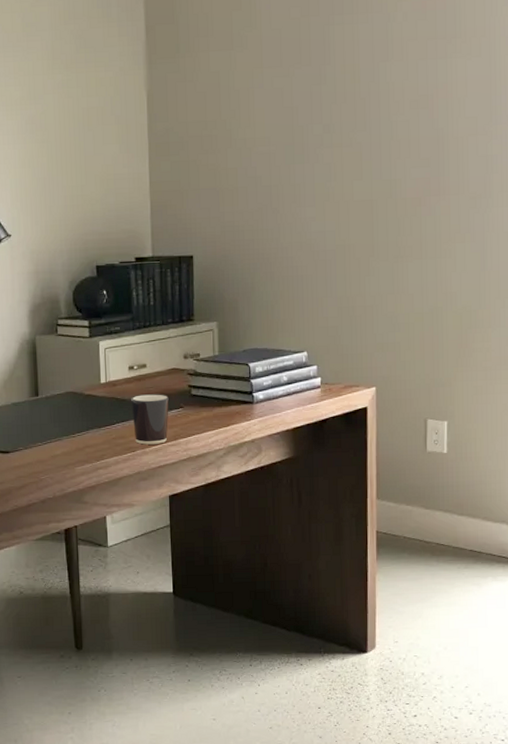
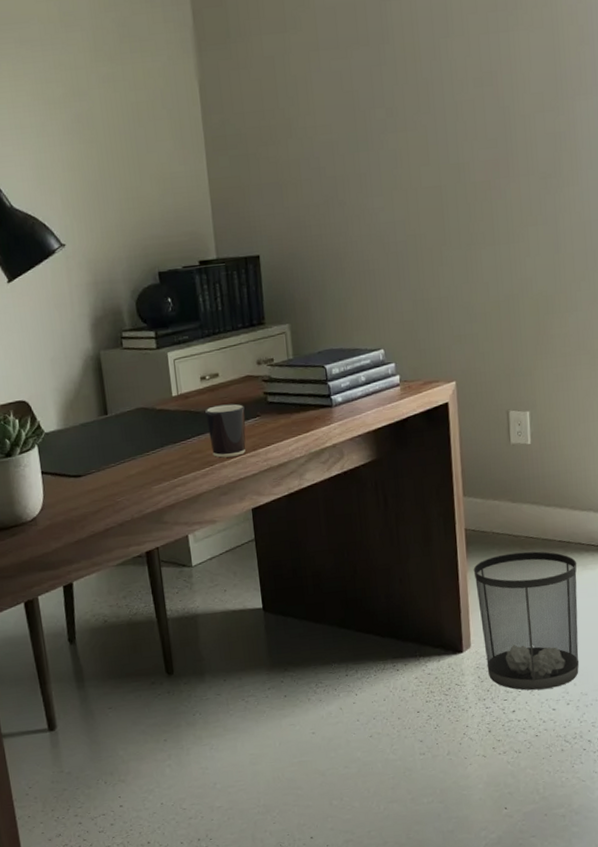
waste bin: none [382,558,487,697] -> present [473,551,580,691]

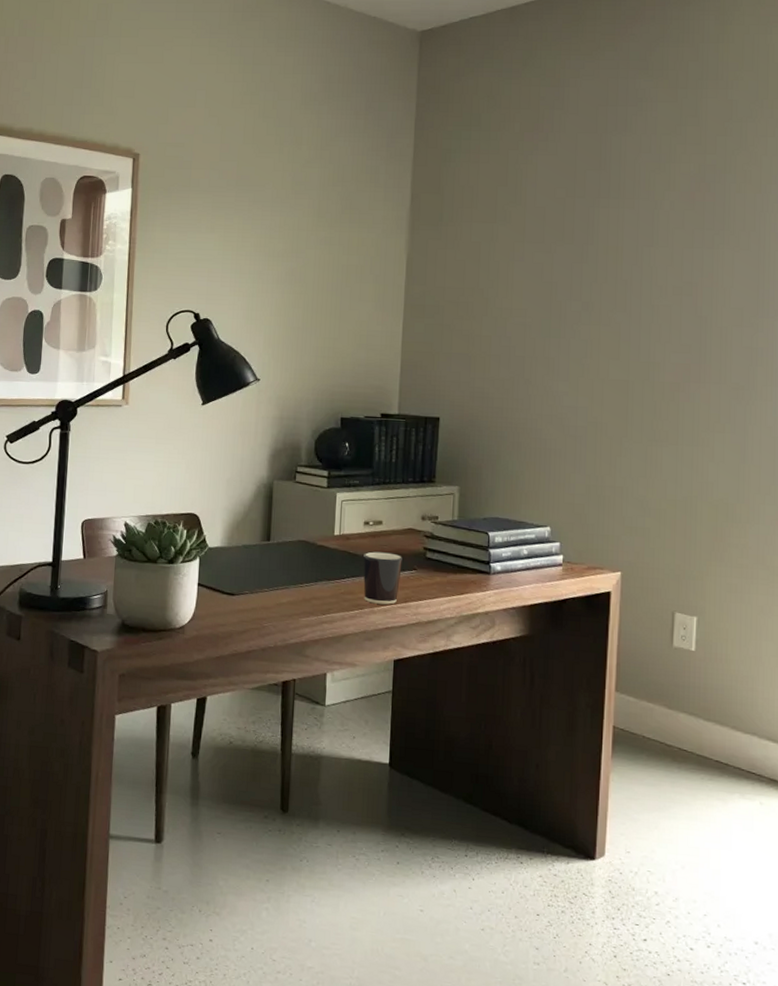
waste bin: present [473,551,580,691] -> none [617,762,734,924]

